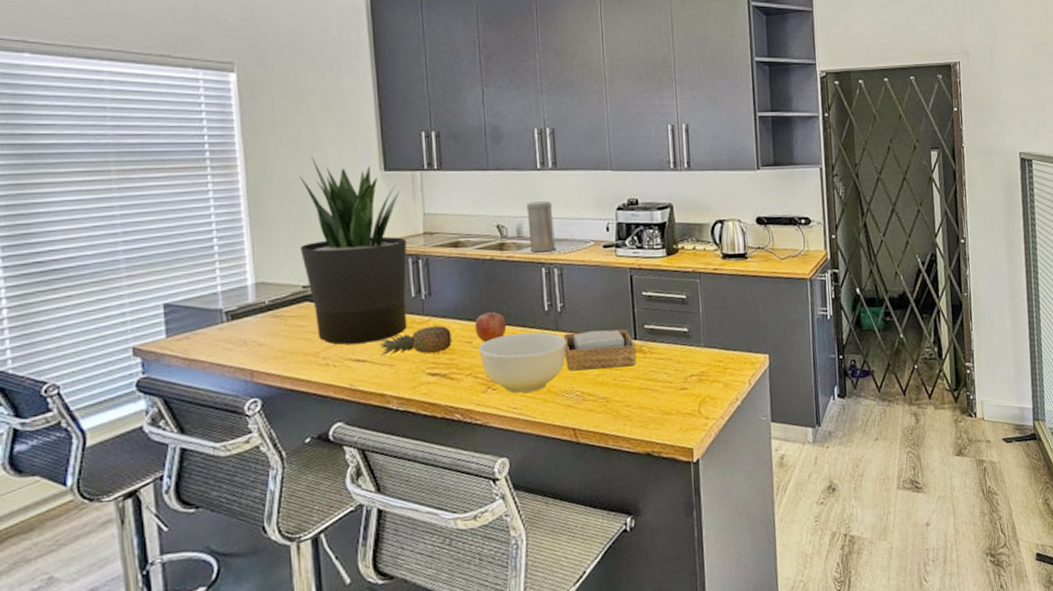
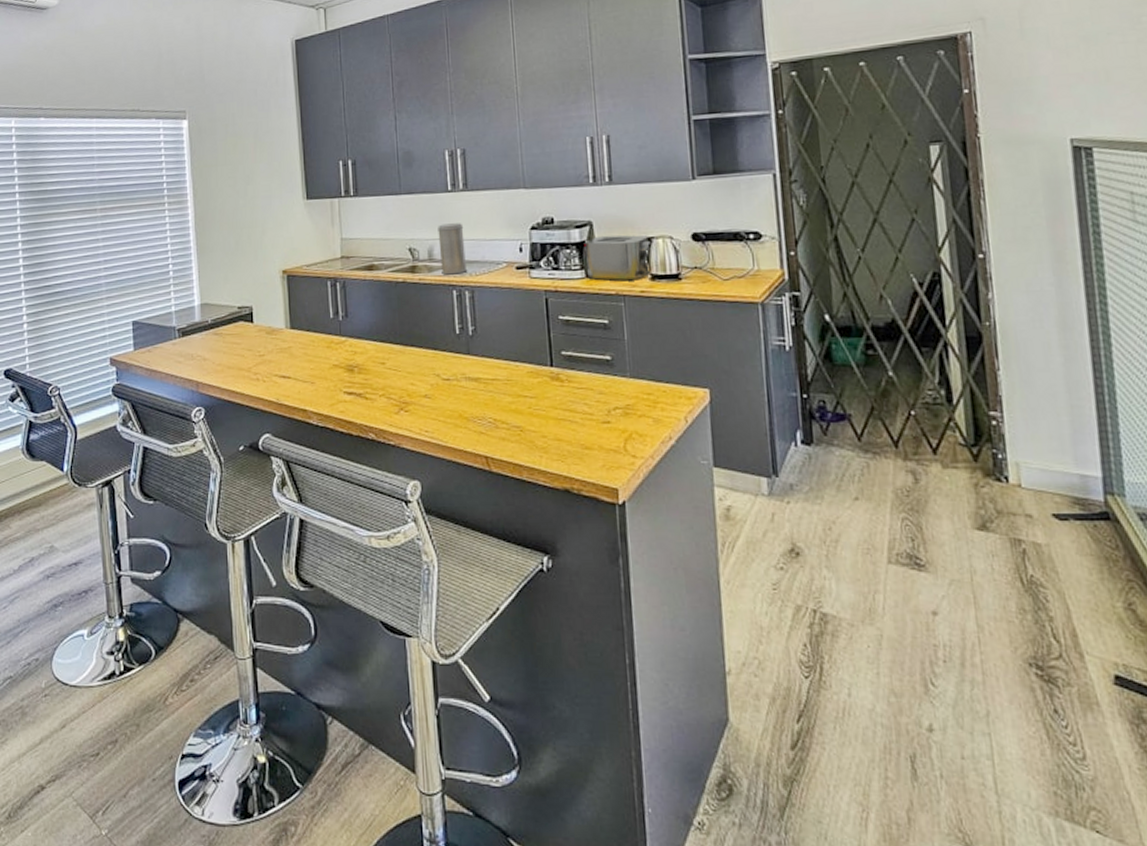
planter: present [299,157,407,345] -> none [236,190,326,361]
fruit: present [379,326,453,357] -> none [302,346,368,374]
fruit: present [475,311,507,342] -> none [388,333,419,363]
bowl: present [478,332,567,393] -> none [391,355,478,416]
napkin holder: present [563,329,637,371] -> none [474,355,553,397]
toaster: none [666,217,722,260] -> present [585,235,650,282]

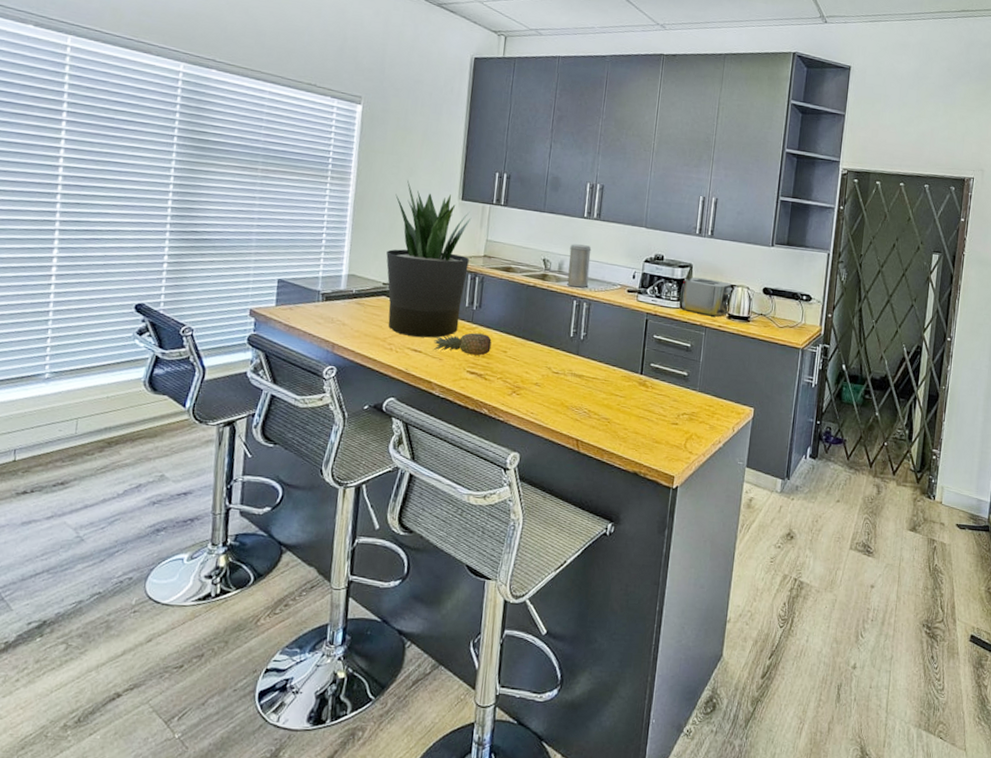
planter: none [236,190,326,361] -> present [386,180,472,338]
fruit: none [302,346,368,374] -> present [433,333,492,356]

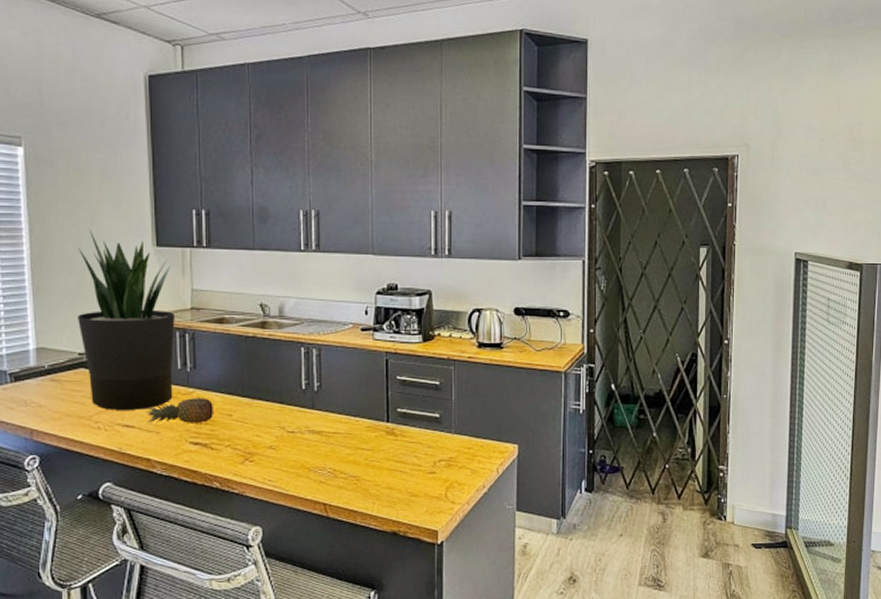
canister: present [567,244,592,288] -> none [289,282,316,332]
toaster: present [680,277,732,317] -> none [423,304,478,347]

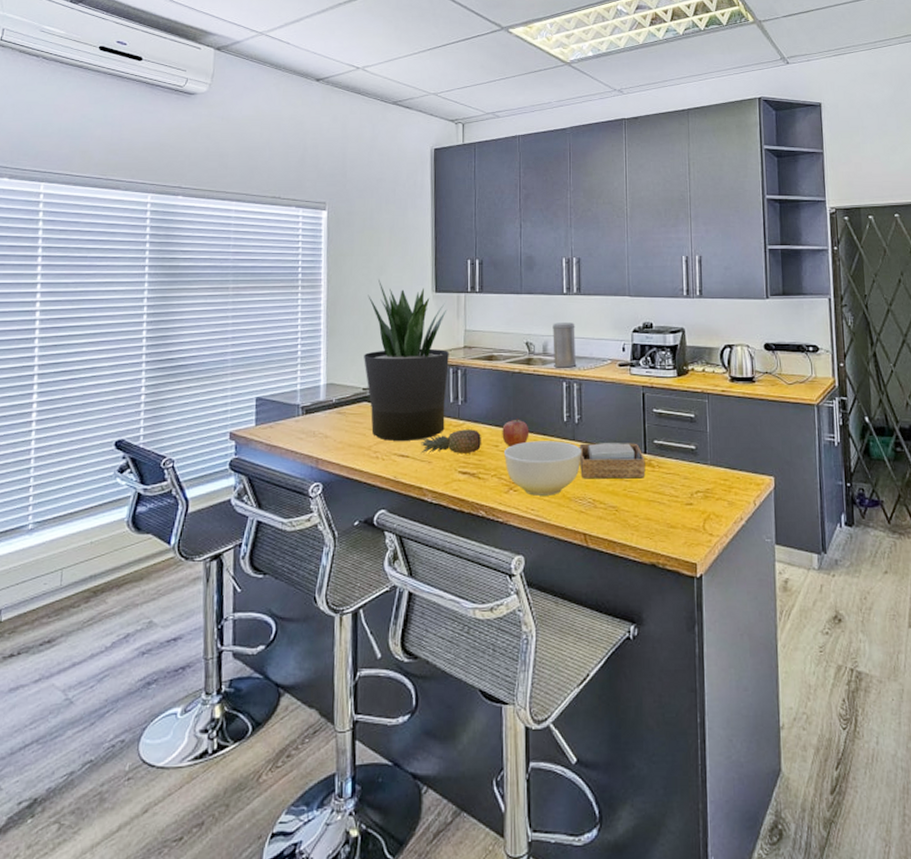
fruit: none [236,386,265,416] -> present [502,419,529,446]
bowl: none [237,409,321,466] -> present [503,441,581,496]
canister: none [289,282,316,332] -> present [553,323,577,368]
napkin holder: none [318,411,388,449] -> present [579,443,646,479]

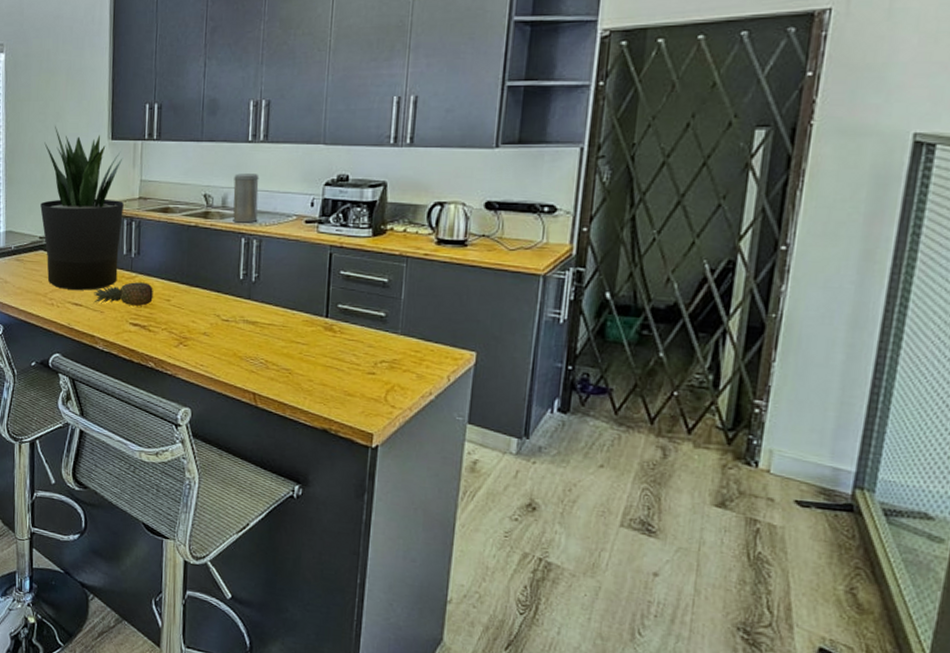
fruit: present [502,419,529,446] -> none [174,274,203,302]
bowl: present [503,441,581,496] -> none [175,297,257,353]
napkin holder: present [579,443,646,479] -> none [253,303,326,343]

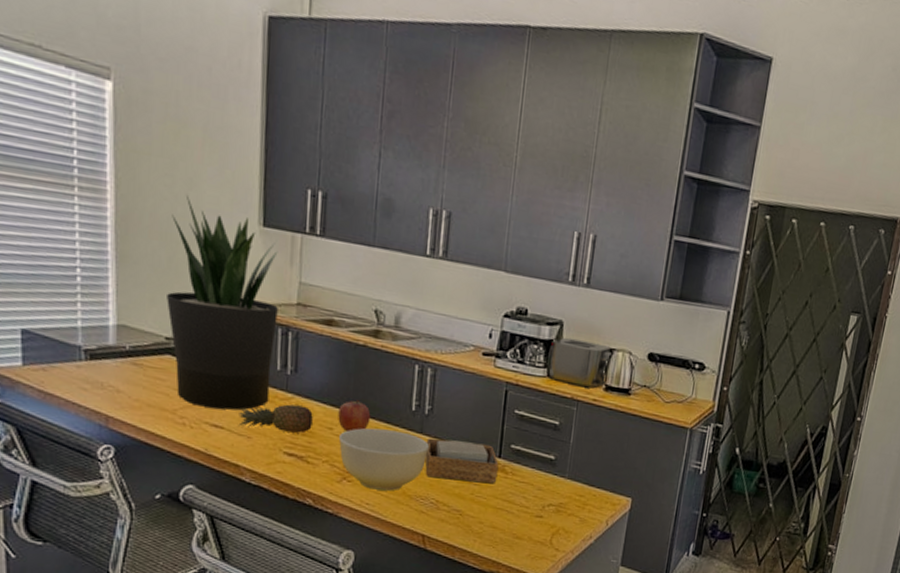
fruit: none [174,274,203,302] -> present [338,400,371,432]
bowl: none [175,297,257,353] -> present [338,427,429,491]
canister: present [233,173,259,223] -> none [406,290,437,349]
napkin holder: none [253,303,326,343] -> present [425,437,499,484]
toaster: none [373,197,441,243] -> present [548,337,611,389]

